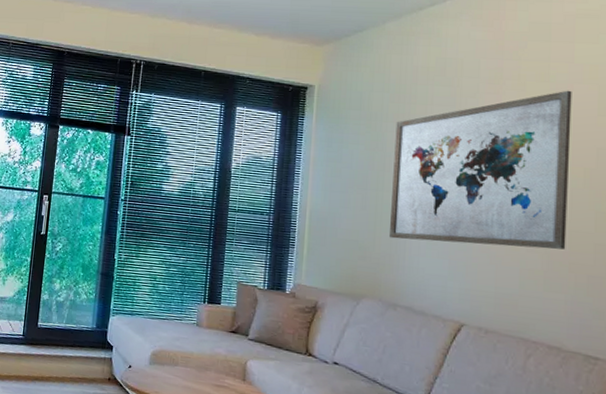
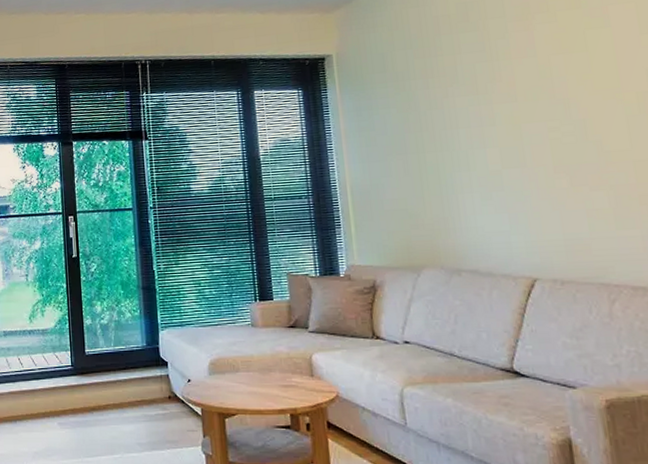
wall art: present [388,90,572,250] -> none [425,13,632,201]

